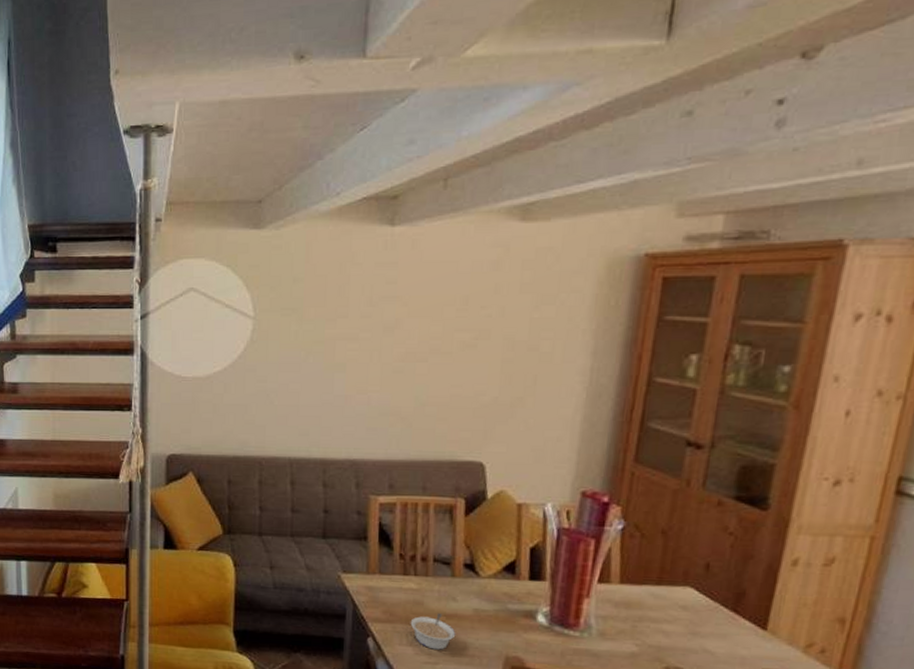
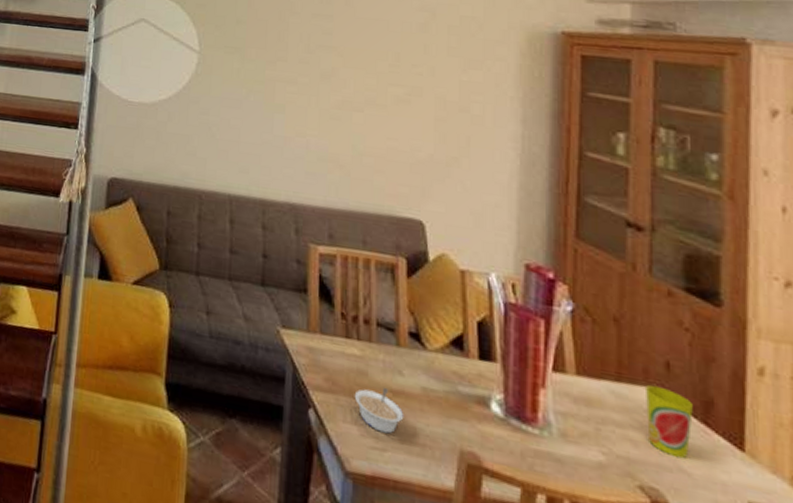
cup: none [680,584,725,642] -> present [646,385,693,459]

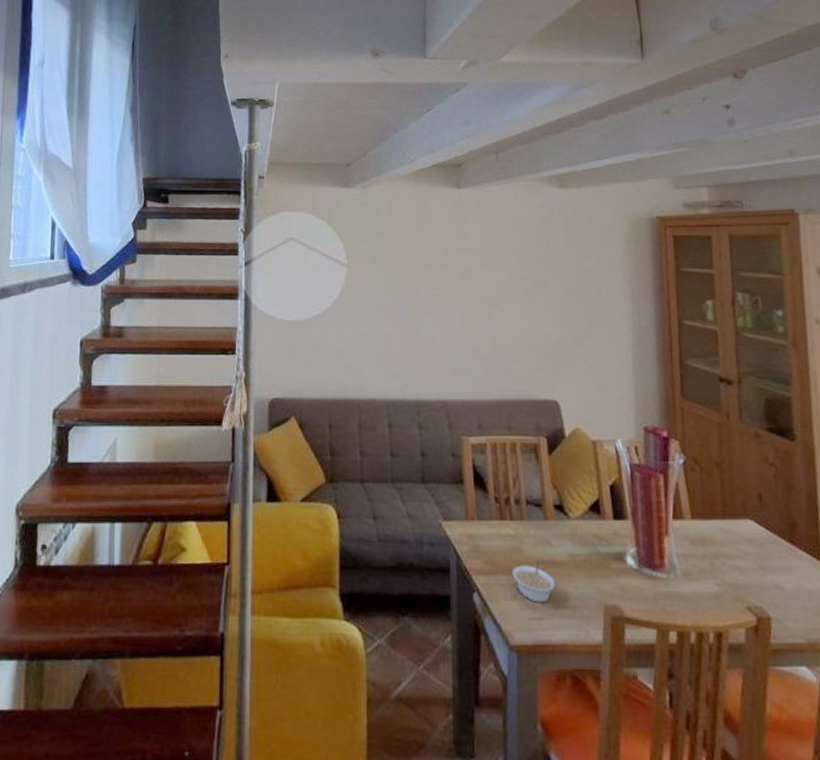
cup: present [646,385,693,459] -> none [745,517,782,577]

